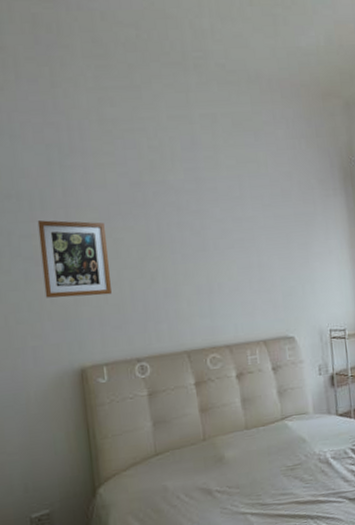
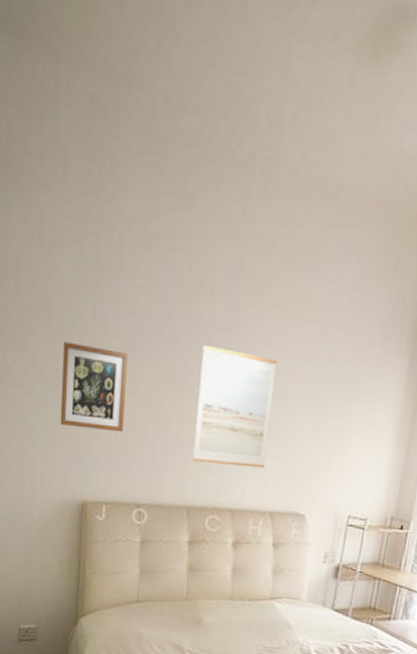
wall art: none [173,206,250,309] -> present [193,344,278,469]

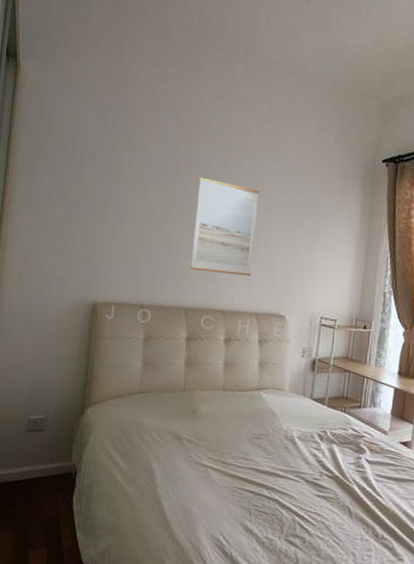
picture frame: present [60,342,129,432] -> none [78,171,139,245]

